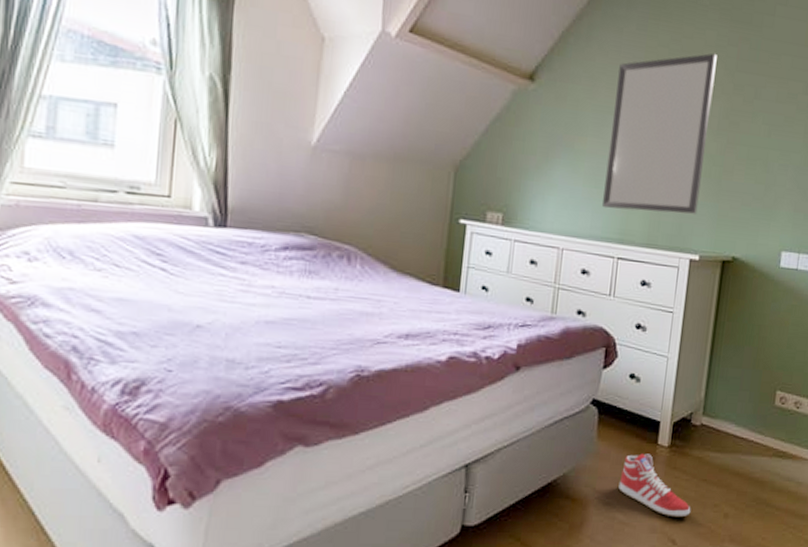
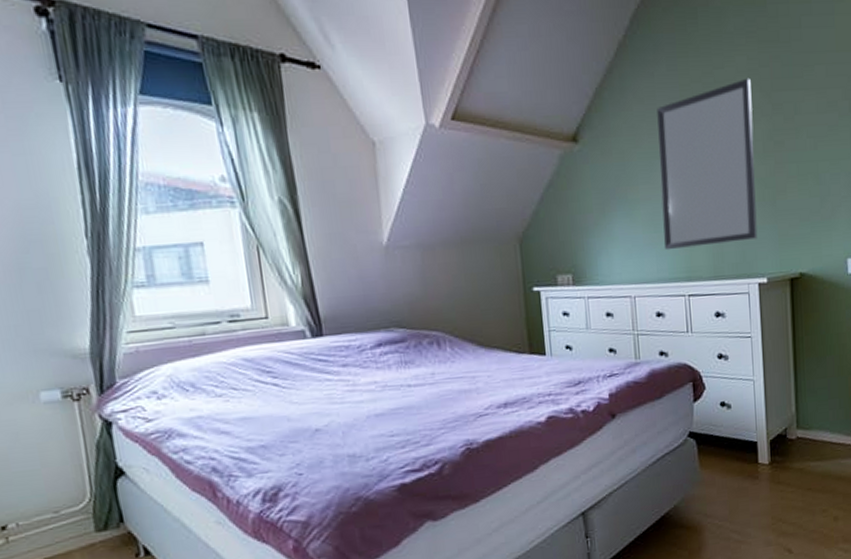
sneaker: present [618,453,691,518] -> none [728,473,801,529]

